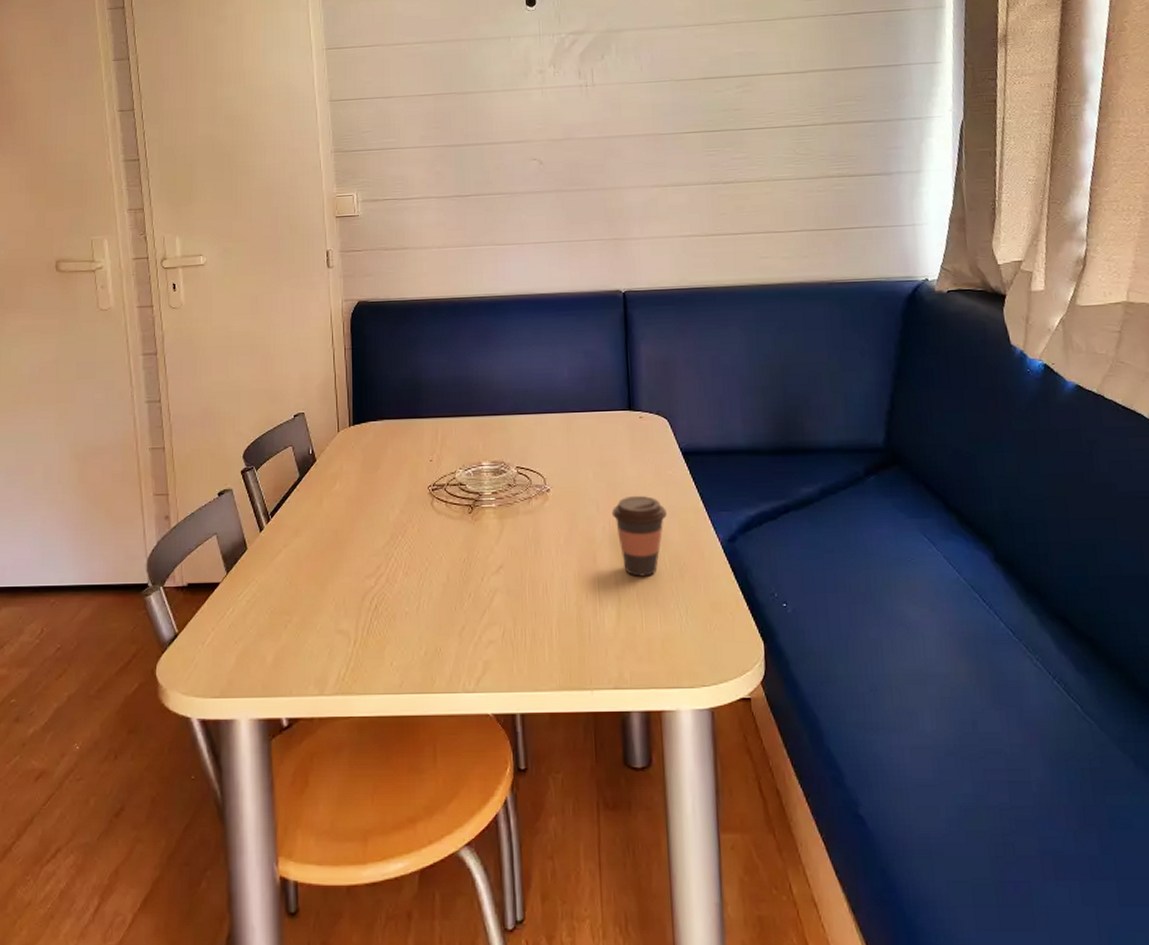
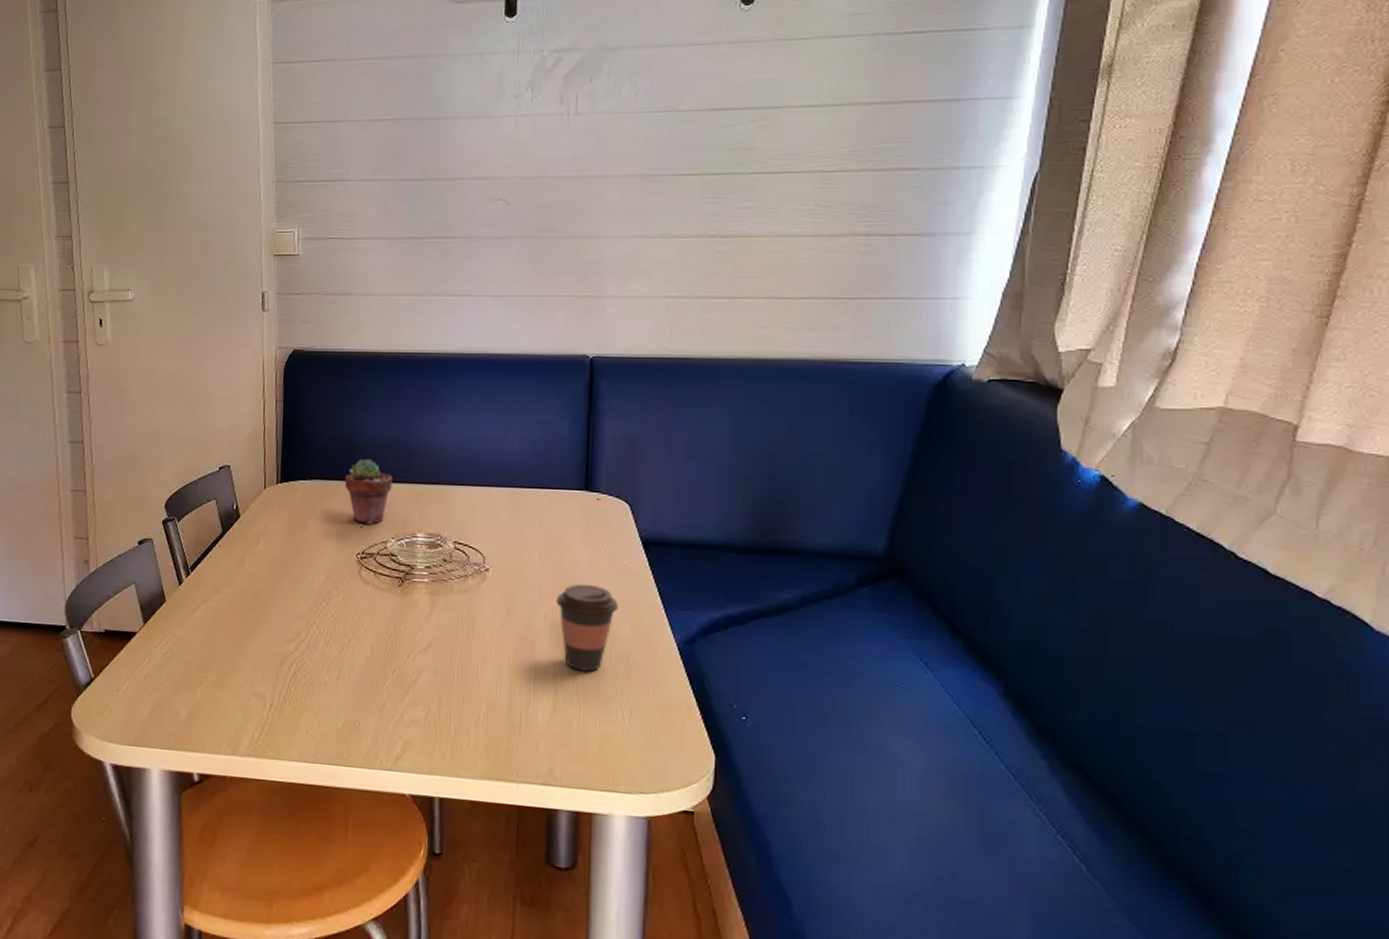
potted succulent: none [413,397,457,457] -> present [345,459,393,524]

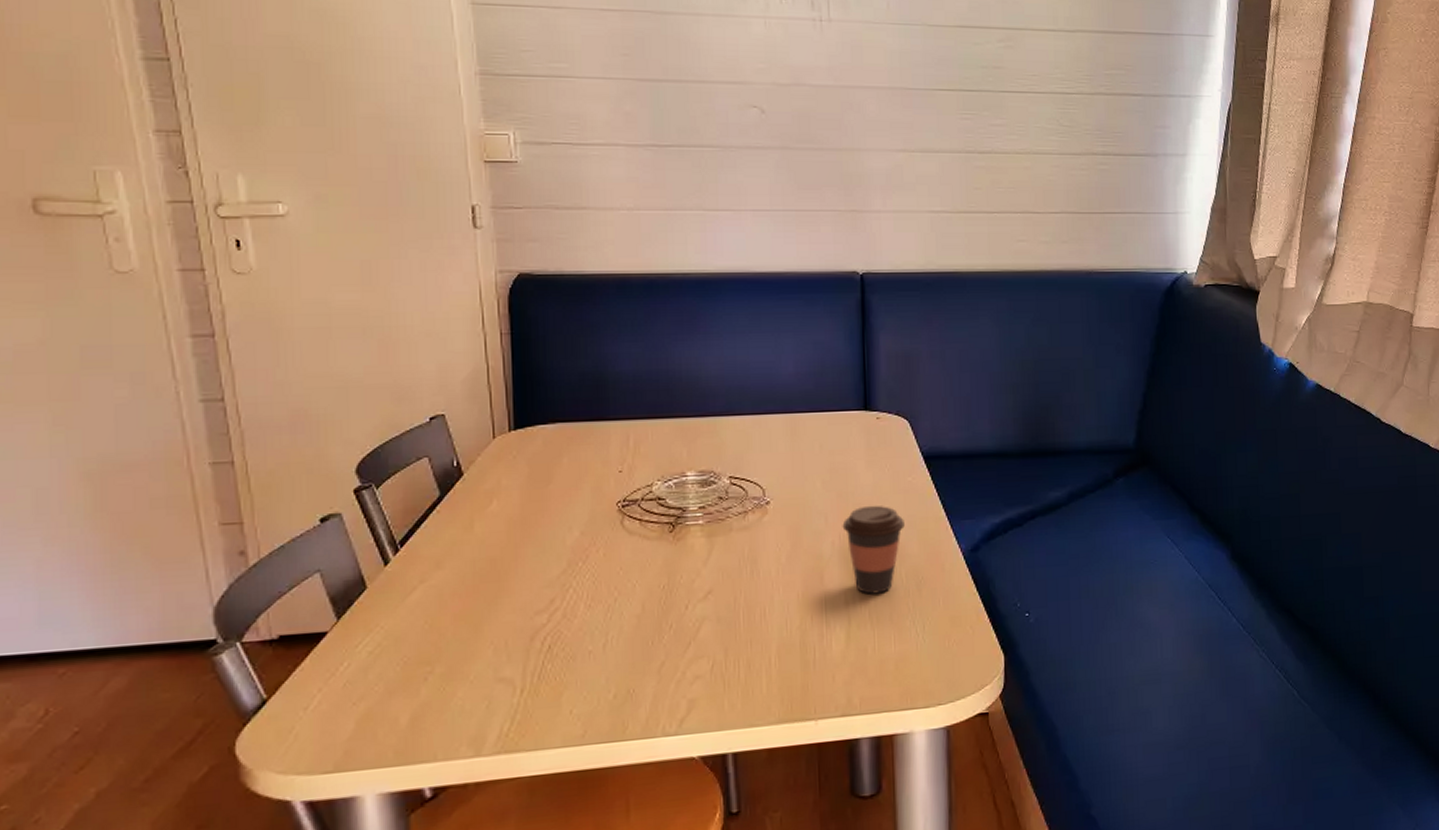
potted succulent: present [345,459,393,524] -> none [596,395,654,468]

